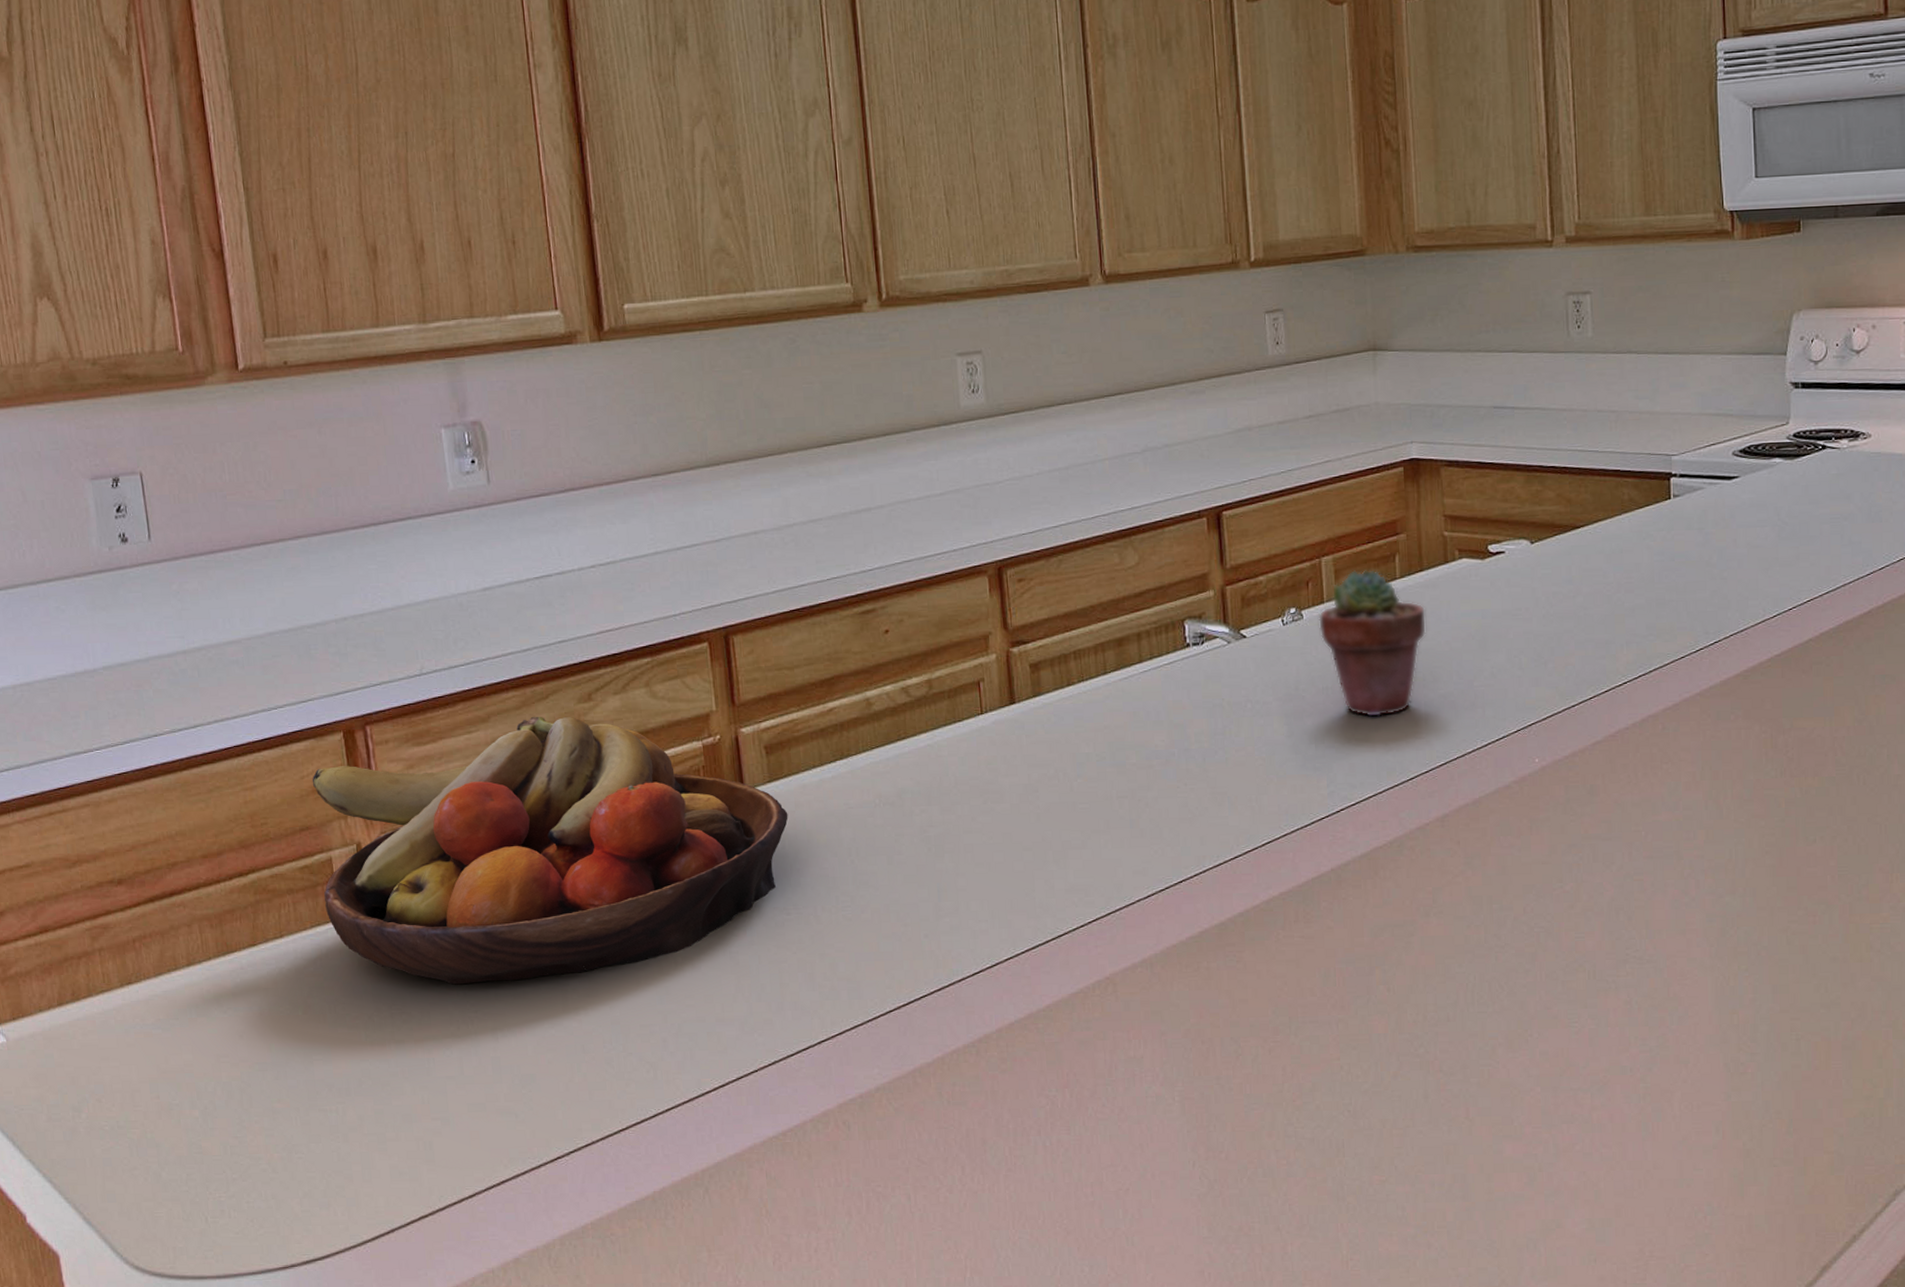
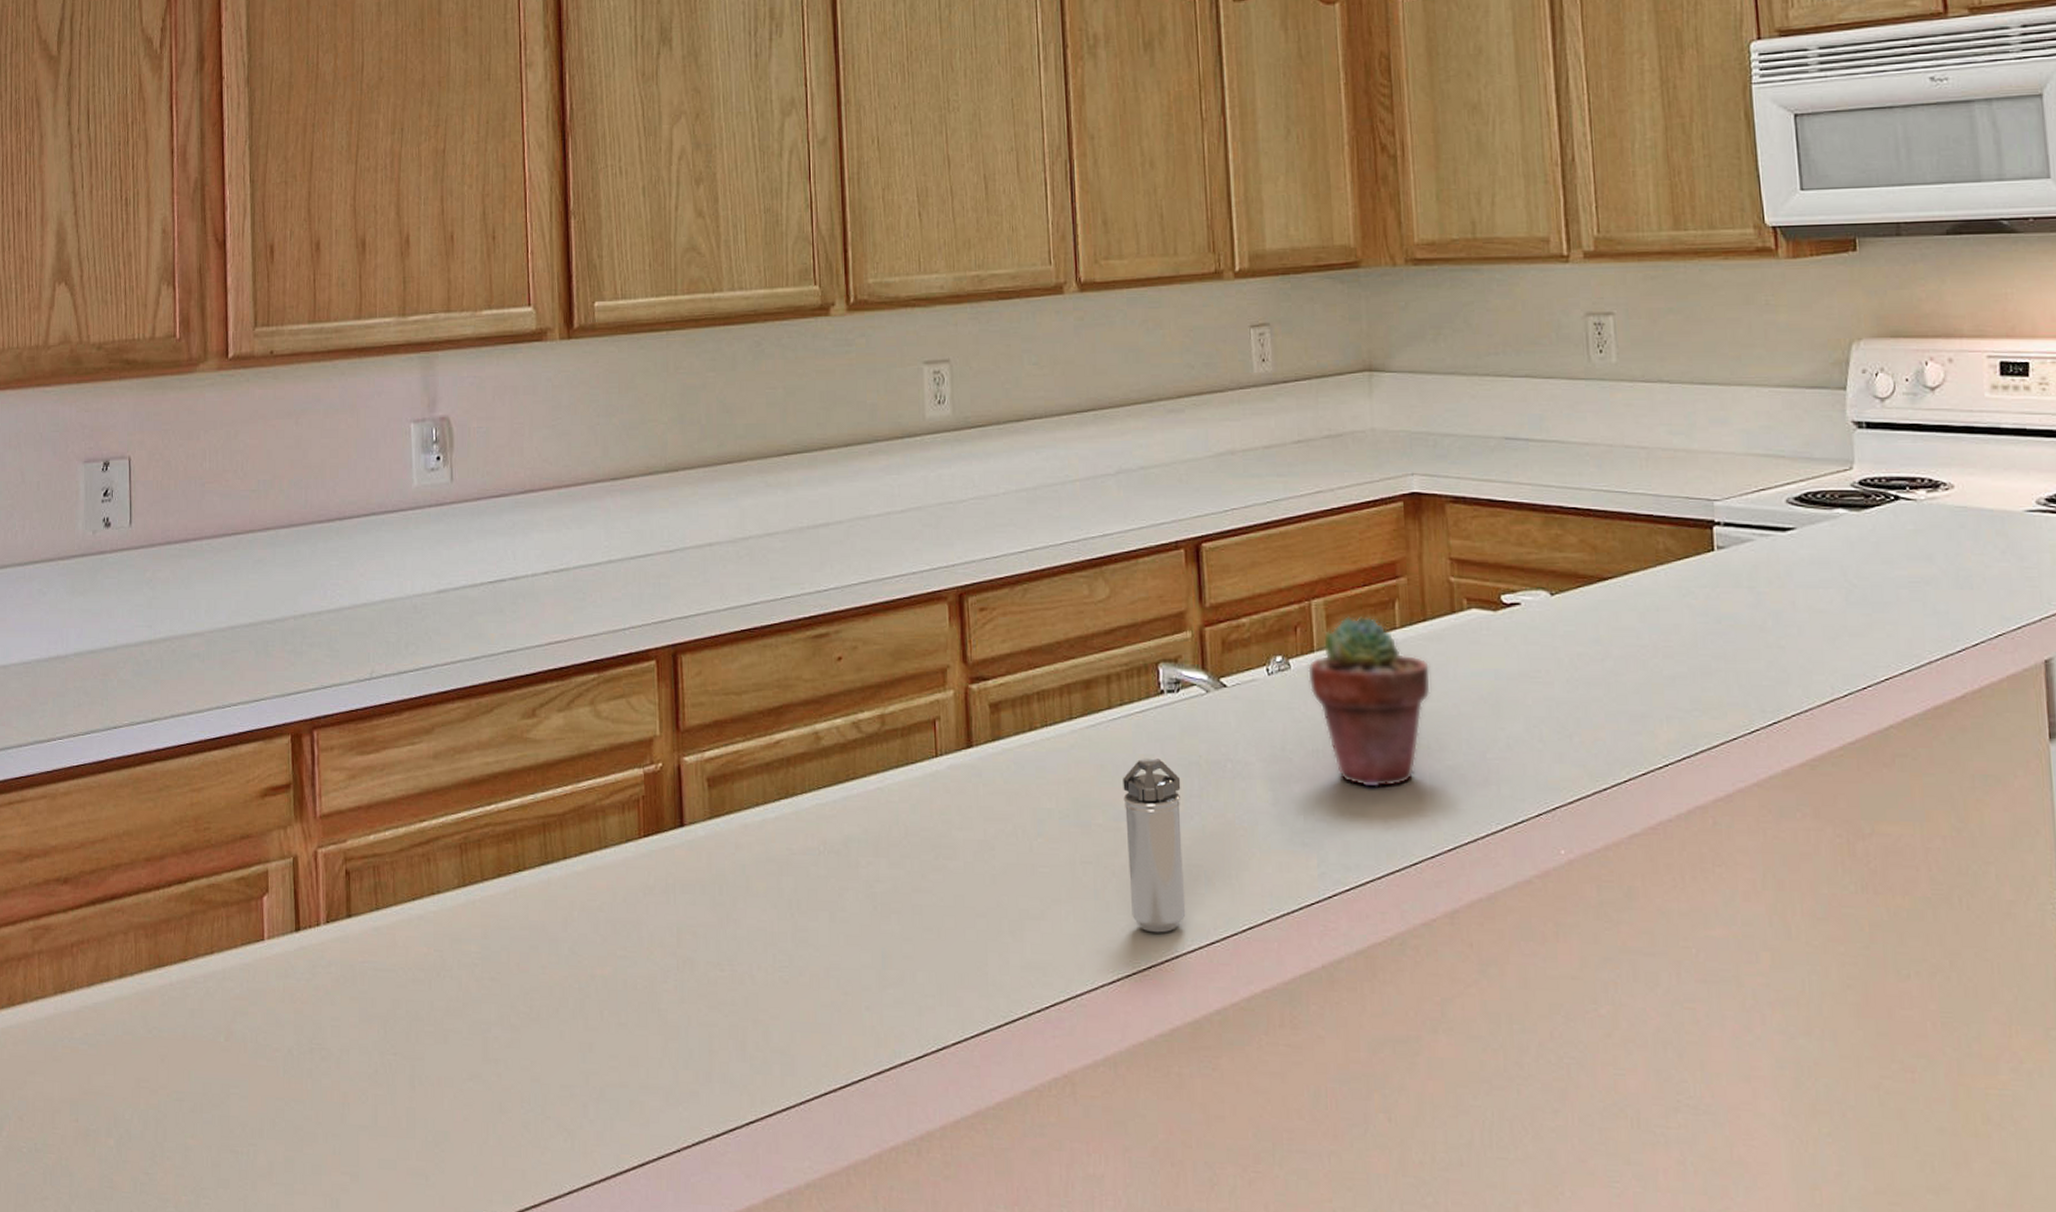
fruit bowl: present [312,716,789,985] -> none [257,730,728,1023]
shaker: none [1153,703,1212,853] -> present [1123,758,1186,933]

